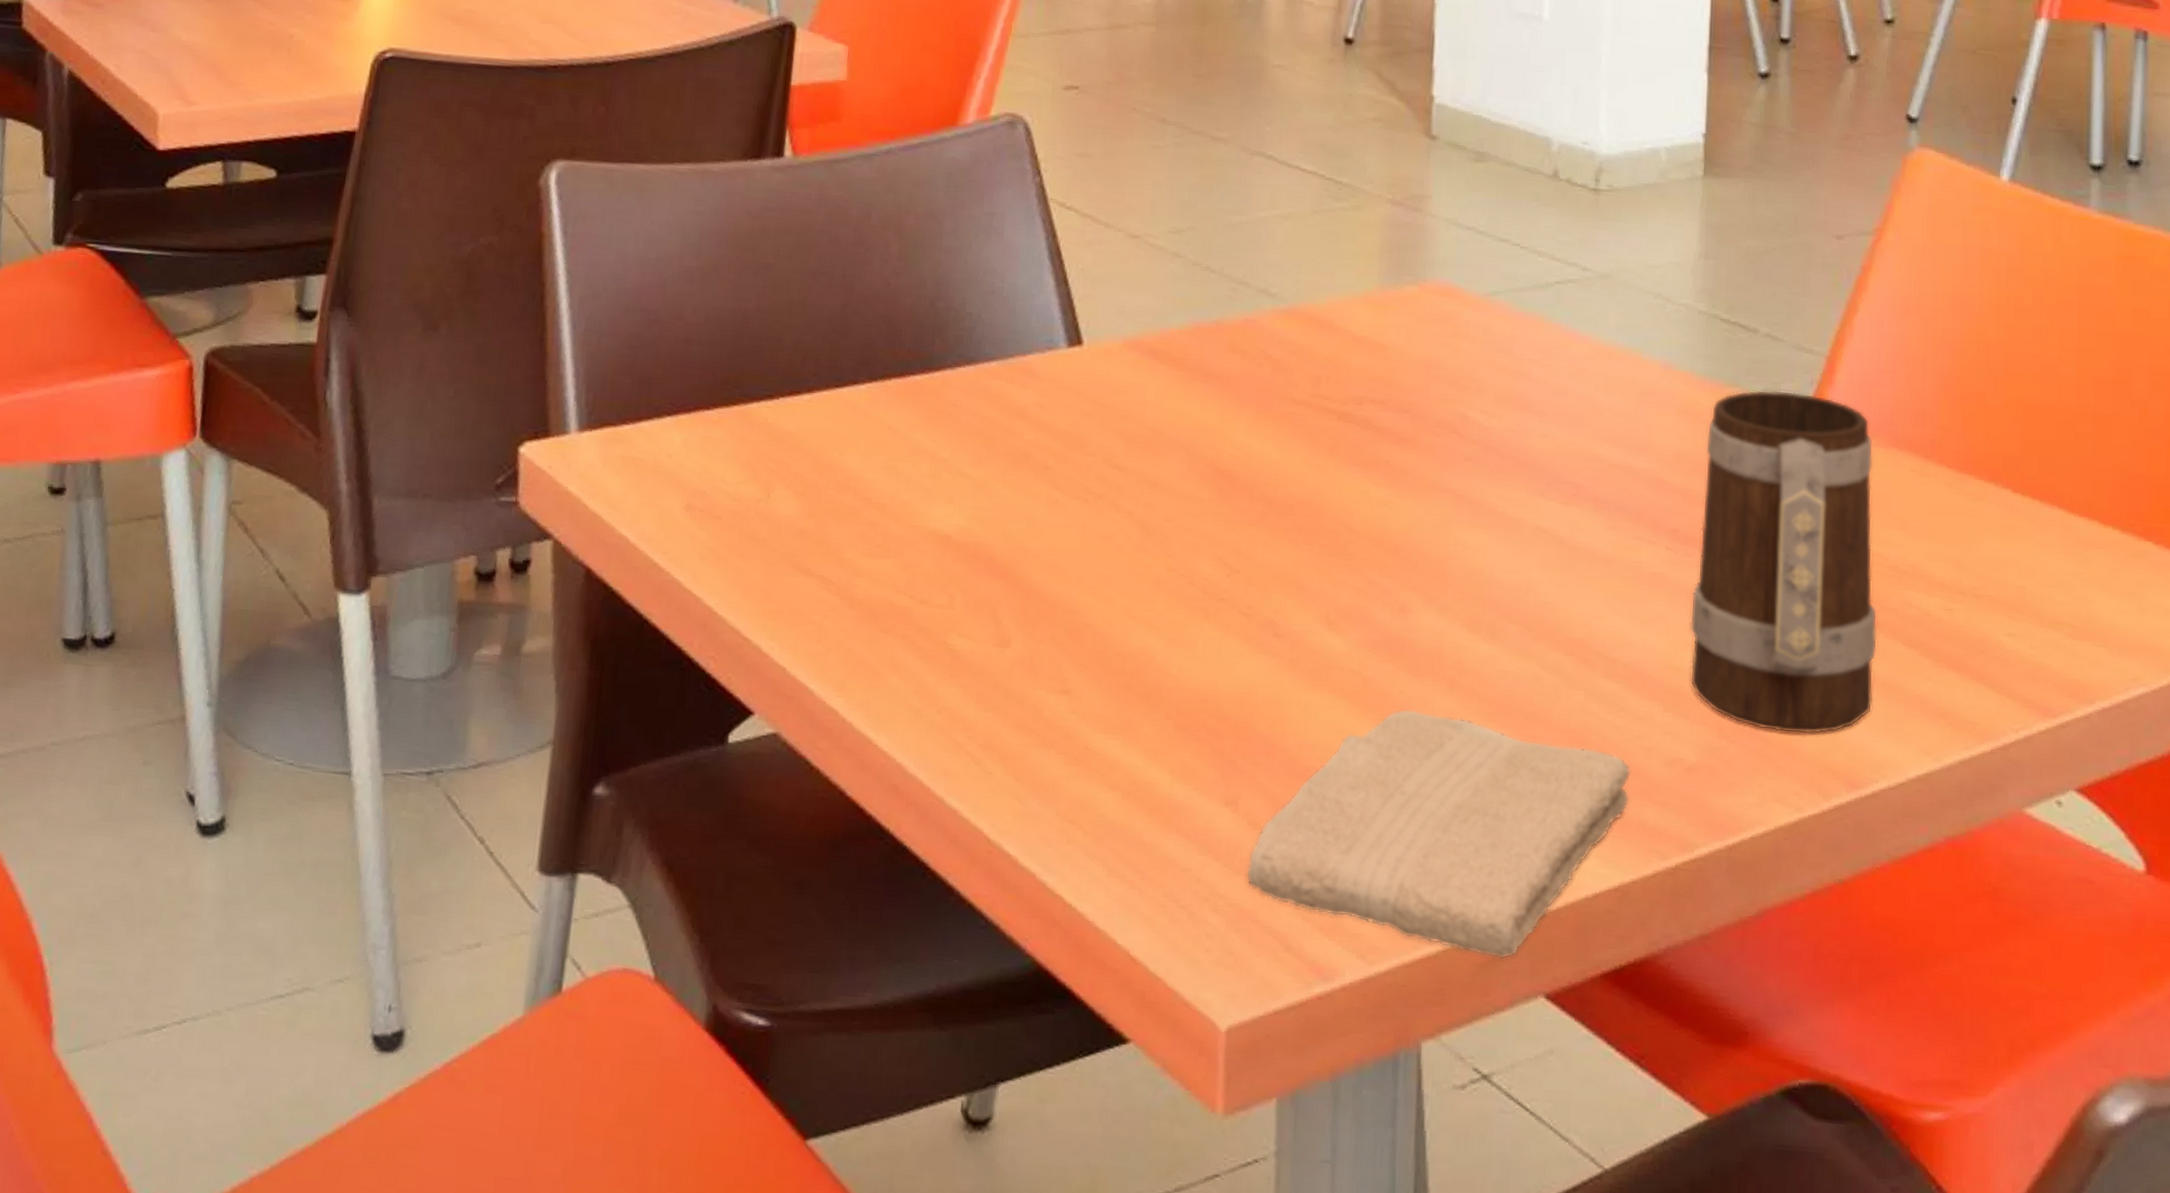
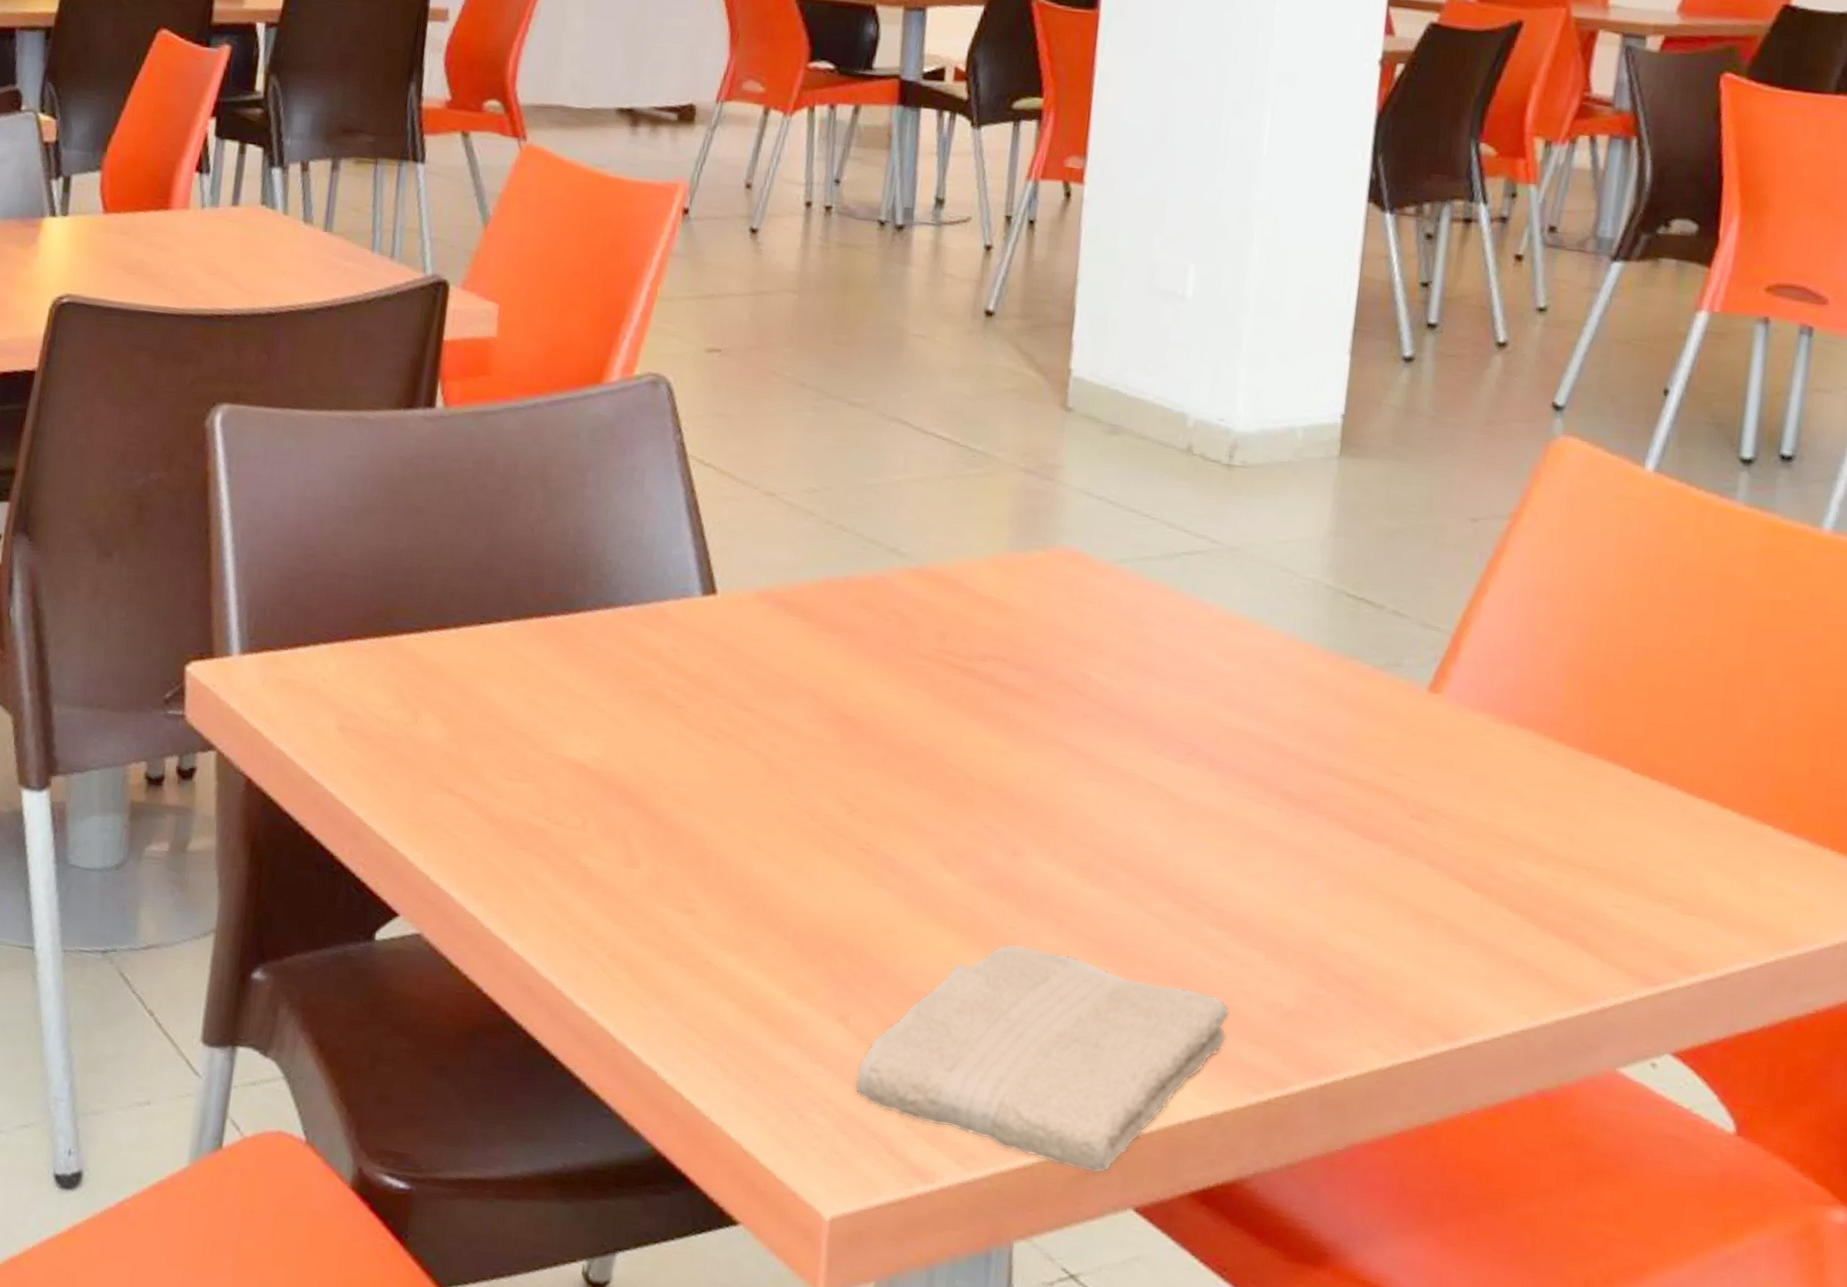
mug: present [1689,389,1878,735] -> none [1293,663,1493,989]

